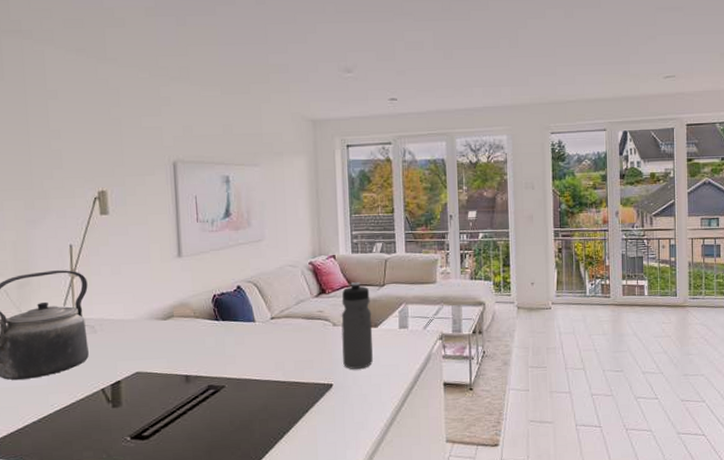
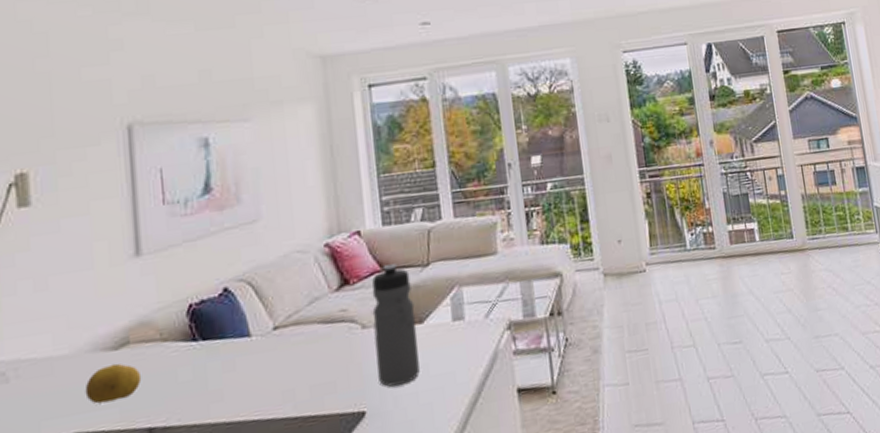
fruit: none [144,329,182,355] -> present [84,363,142,404]

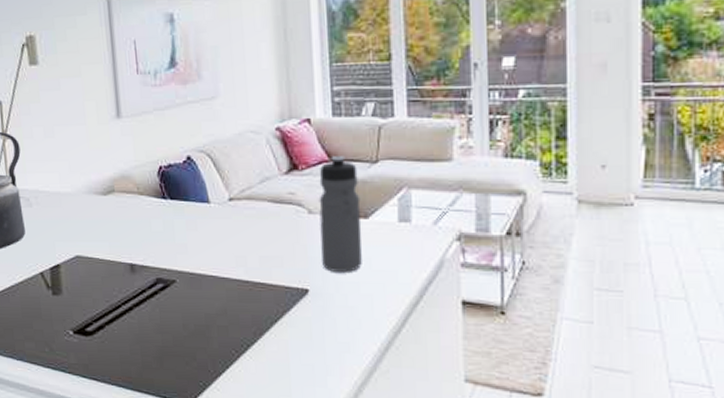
fruit: present [84,363,142,404] -> none [83,206,125,236]

